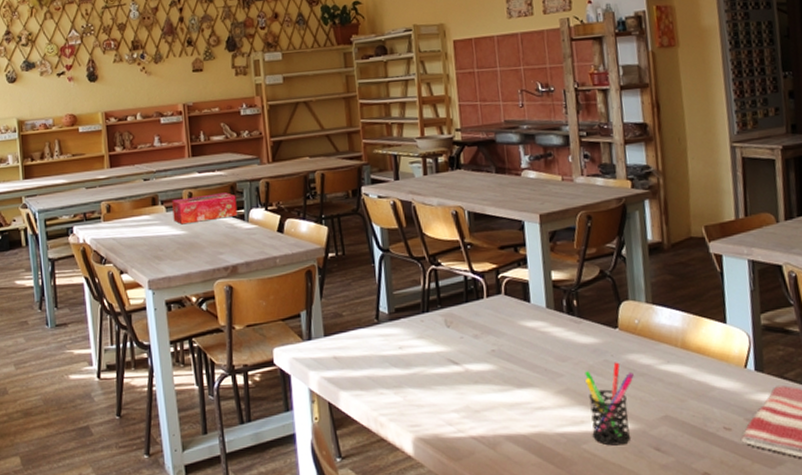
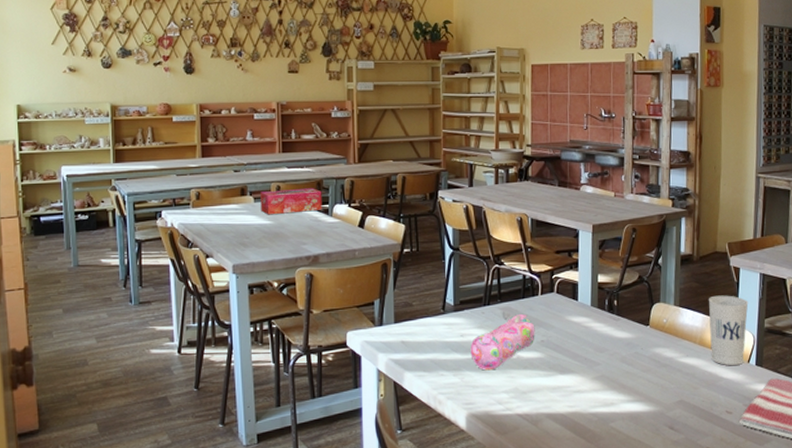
pencil case: none [411,320,484,387] -> present [470,313,535,371]
pen holder: present [584,362,634,446] -> none [618,354,658,424]
cup: none [686,288,739,373] -> present [708,295,749,366]

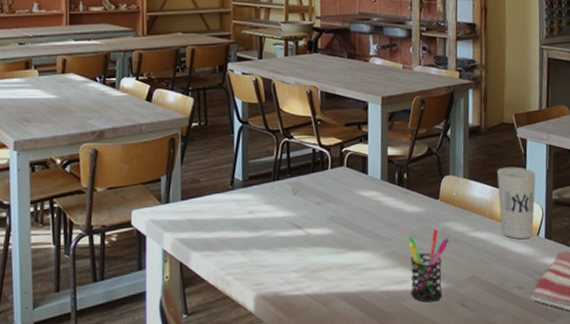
tissue box: present [260,188,322,215] -> none [45,61,109,89]
pencil case: present [470,313,535,371] -> none [259,188,325,249]
pen holder: none [618,354,658,424] -> present [409,229,449,302]

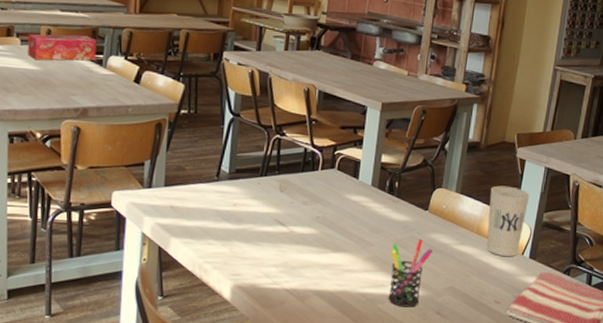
tissue box: none [45,61,109,89] -> present [27,34,97,61]

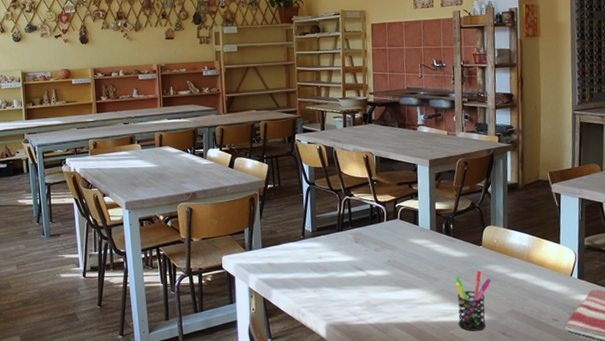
tissue box: present [27,34,97,61] -> none [146,135,198,160]
cup: present [486,185,530,257] -> none [533,218,570,280]

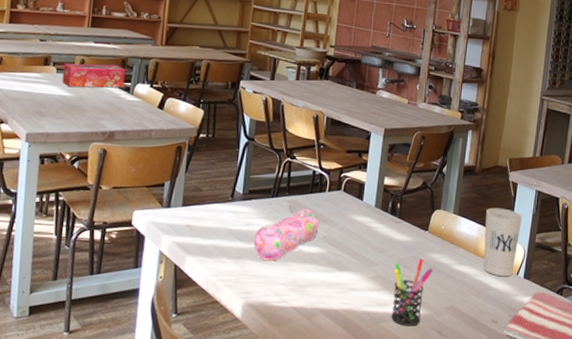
tissue box: none [146,135,198,160] -> present [62,63,126,88]
pencil case: none [327,237,383,287] -> present [253,208,319,262]
cup: none [533,218,570,280] -> present [483,207,523,277]

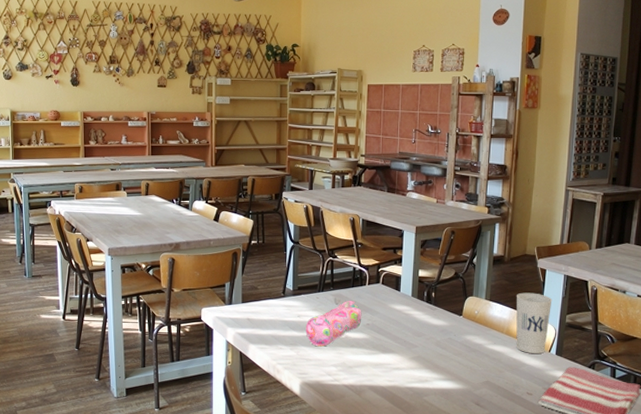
tissue box: present [62,63,126,88] -> none [132,186,184,208]
pen holder: present [391,258,433,326] -> none [432,340,468,399]

